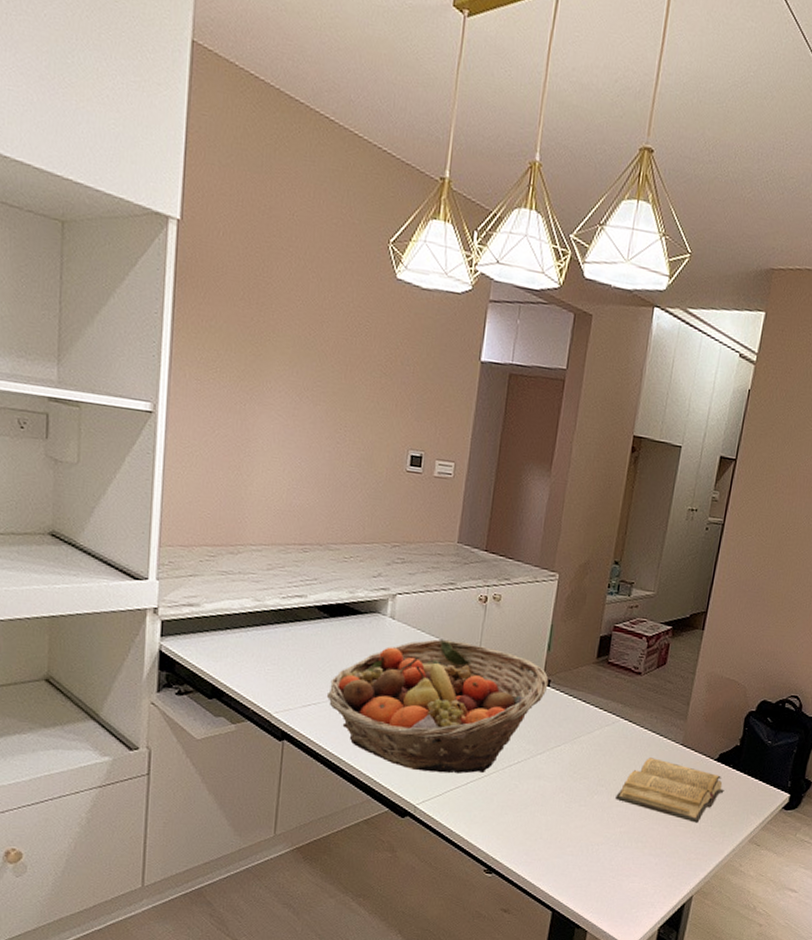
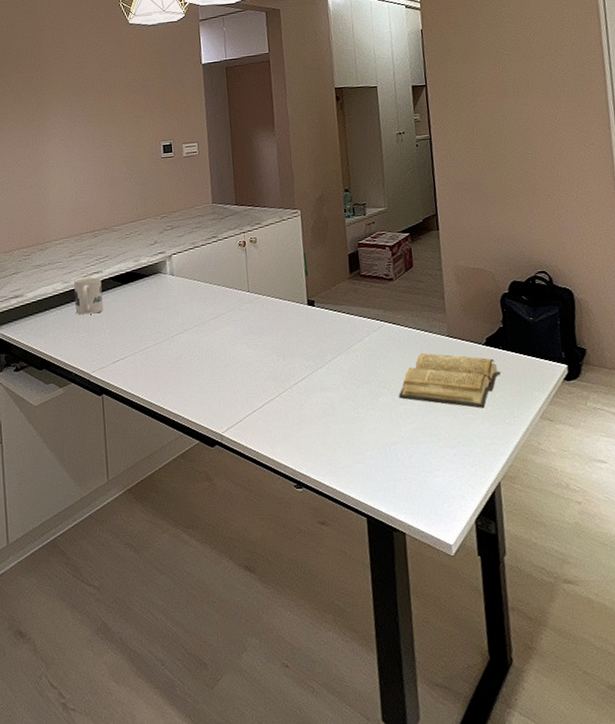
mug: none [264,599,304,646] -> present [73,277,104,315]
fruit basket: present [326,639,549,774] -> none [130,283,314,402]

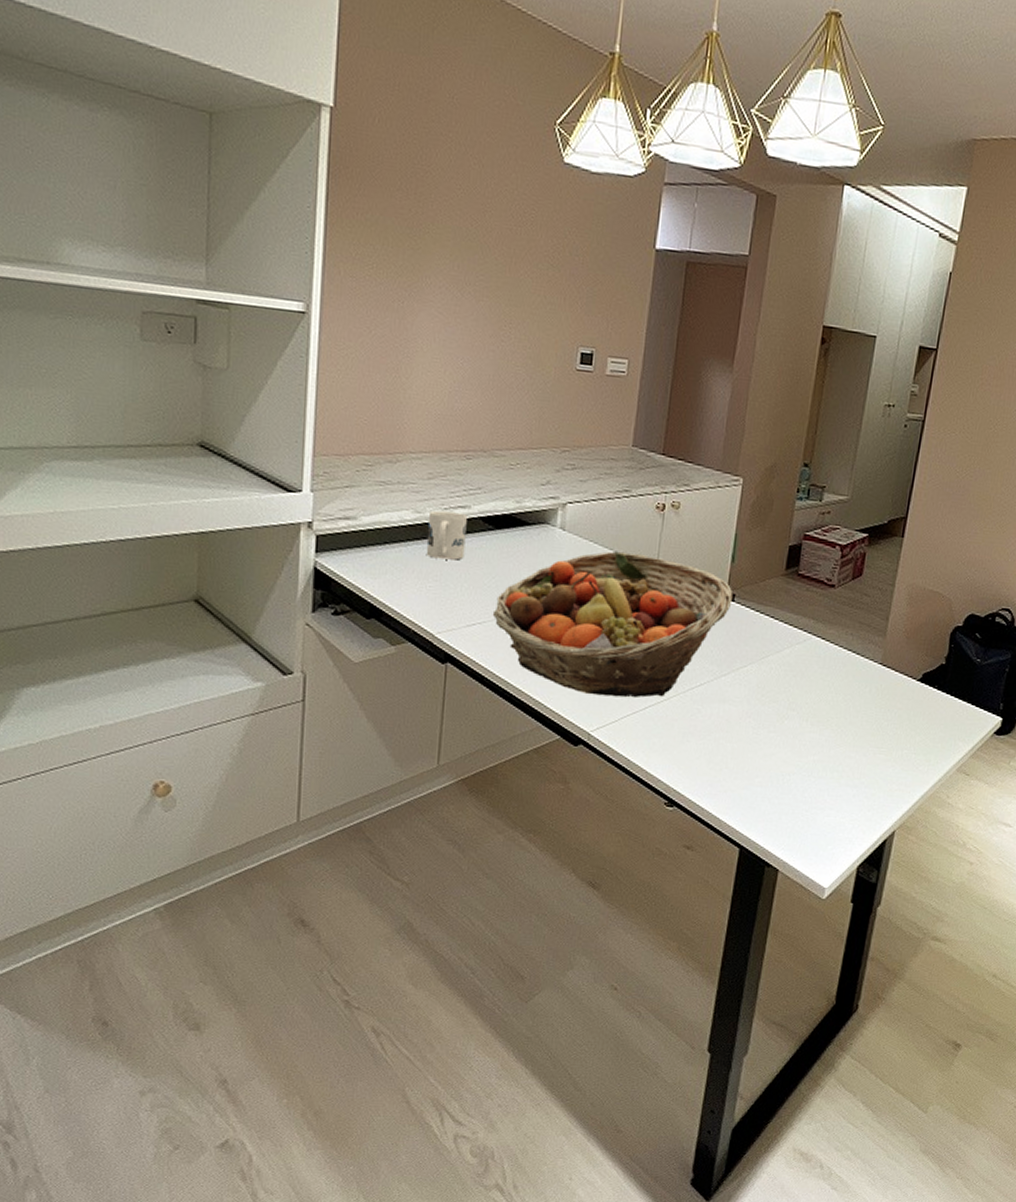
fruit basket: none [130,283,314,402] -> present [492,551,734,698]
diary: present [399,353,501,409] -> none [808,678,929,750]

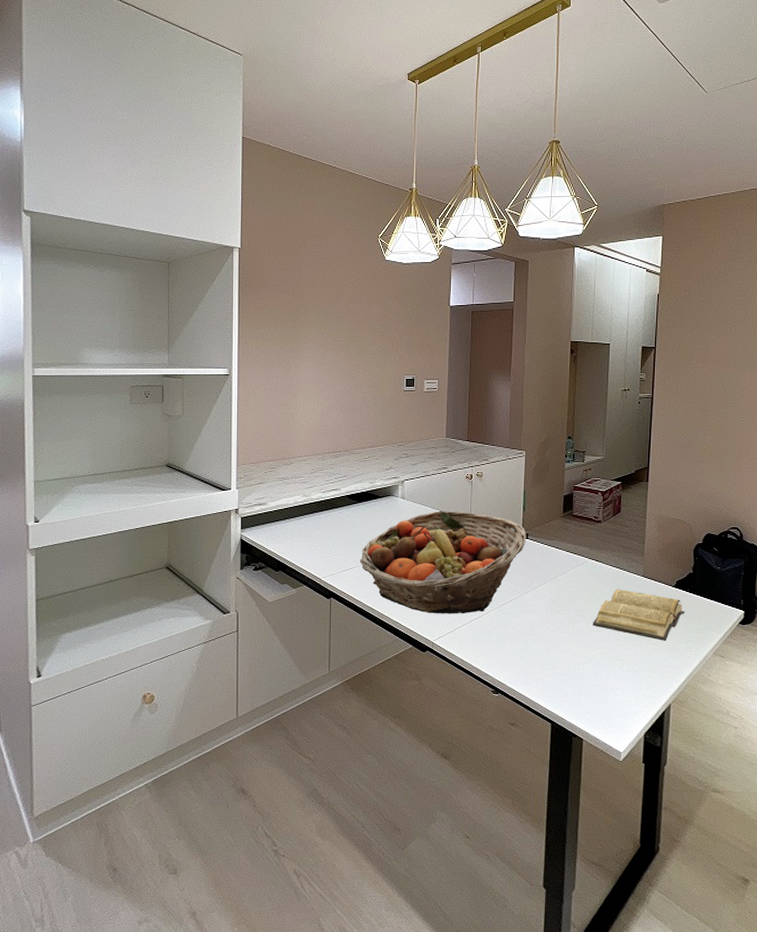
mug: present [426,510,467,560] -> none [312,494,338,526]
diary: none [808,678,929,750] -> present [593,589,685,641]

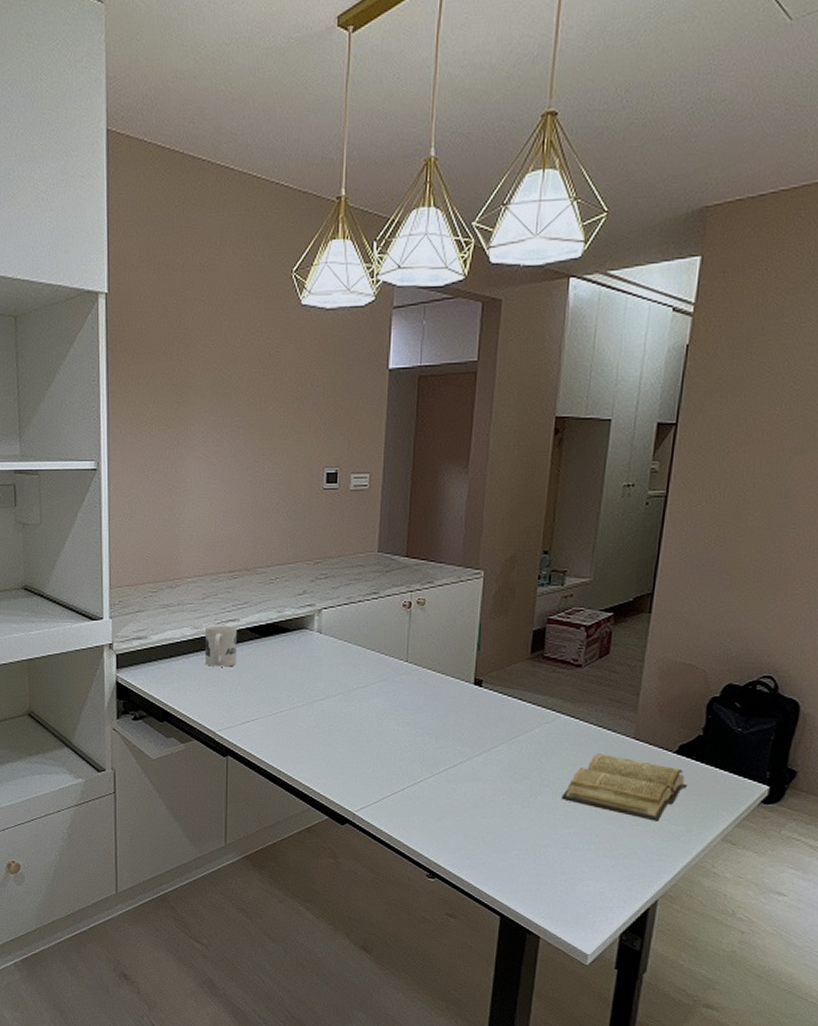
mug: none [312,494,338,526] -> present [204,625,237,667]
fruit basket: present [359,510,527,614] -> none [263,648,481,781]

